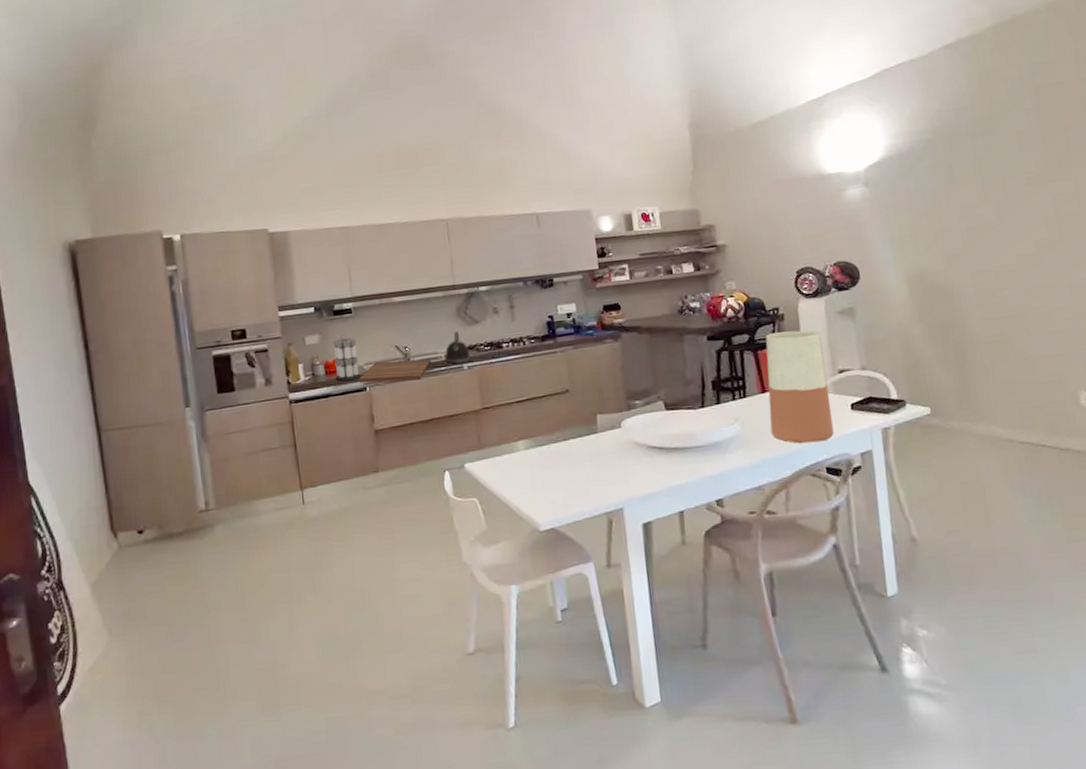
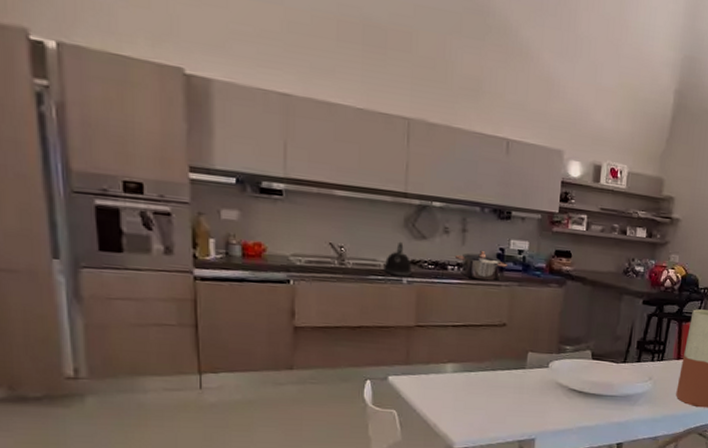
spice rack: present [333,333,360,382] -> none [255,215,284,270]
cutting board: present [359,359,432,384] -> none [282,255,369,285]
cooking pot: none [507,321,560,352] -> present [454,250,508,281]

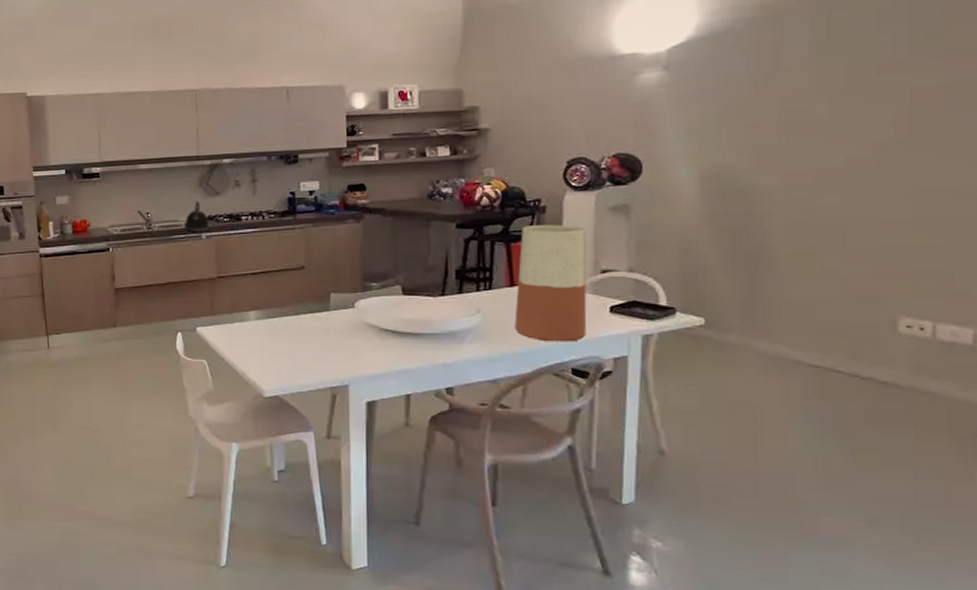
cooking pot: present [454,250,508,281] -> none [247,196,301,226]

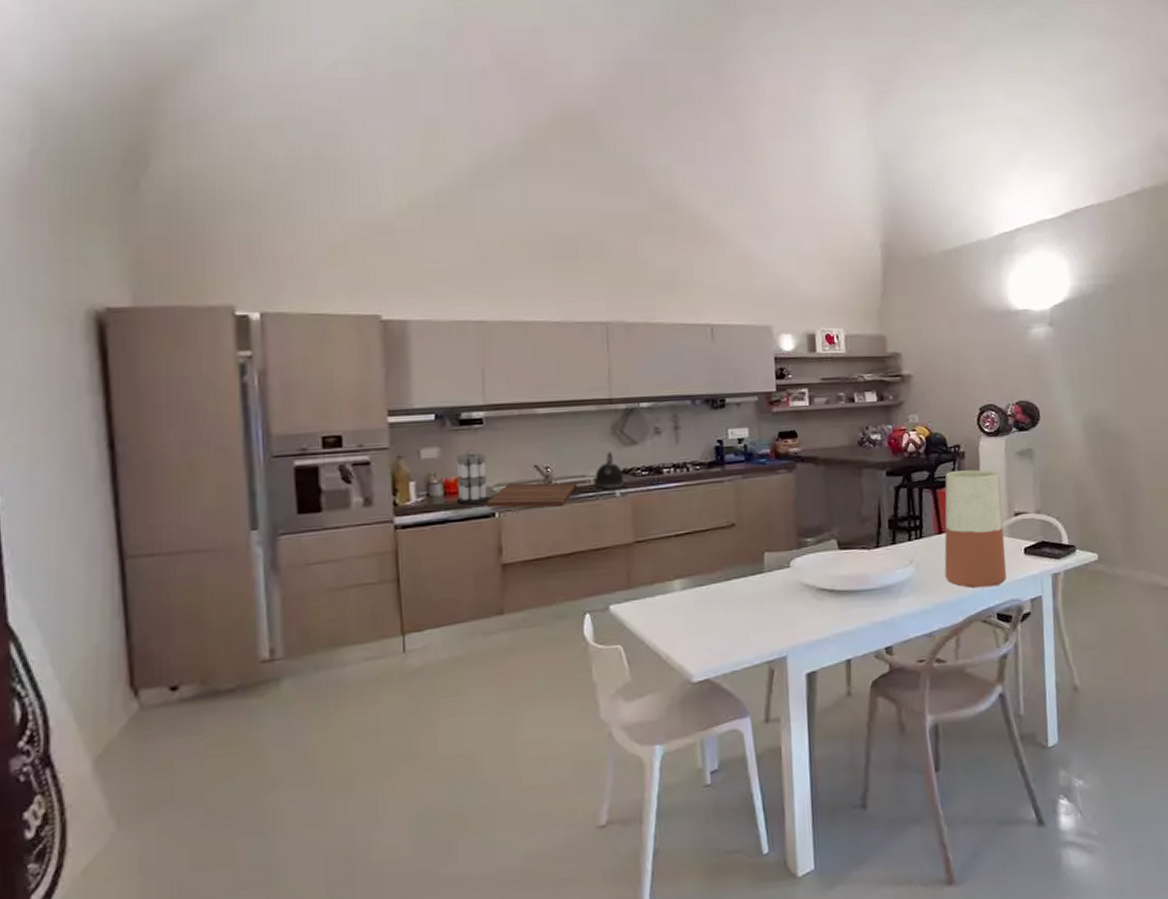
spice rack: none [81,196,104,241] -> present [456,447,488,505]
cutting board: none [103,224,172,246] -> present [486,482,578,508]

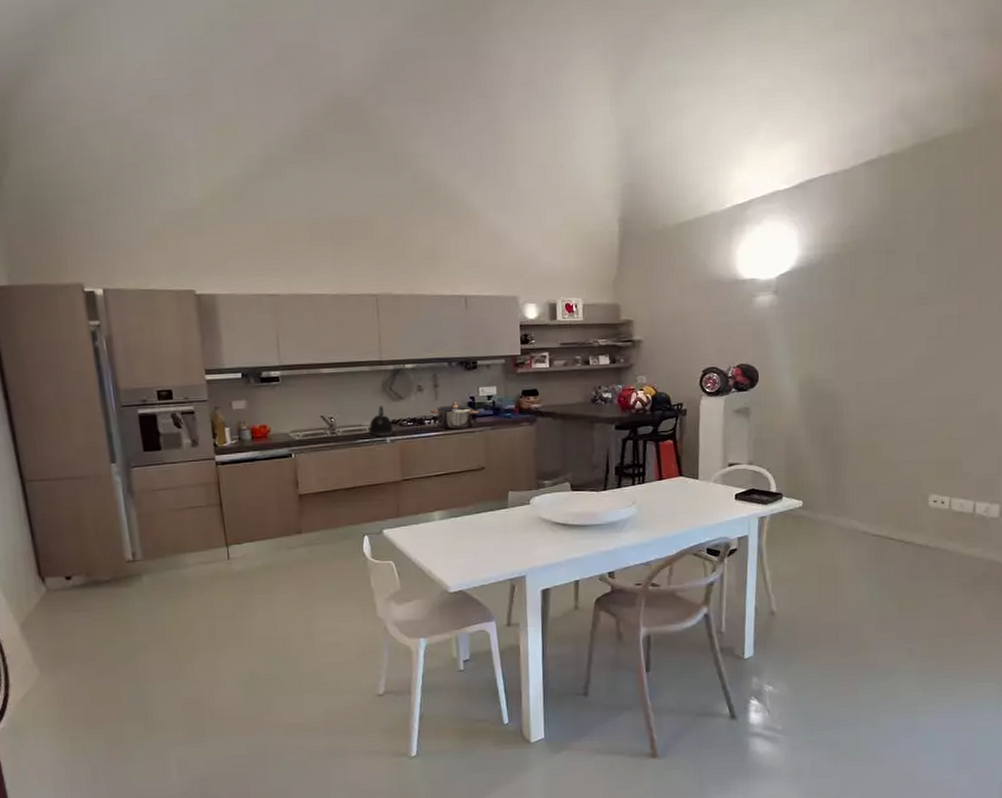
spice rack: present [456,447,488,505] -> none [259,400,286,447]
cutting board: present [486,482,578,508] -> none [284,430,356,451]
cooking pot: none [669,445,729,480] -> present [429,401,480,430]
vase: present [944,469,1007,588] -> none [663,425,718,527]

